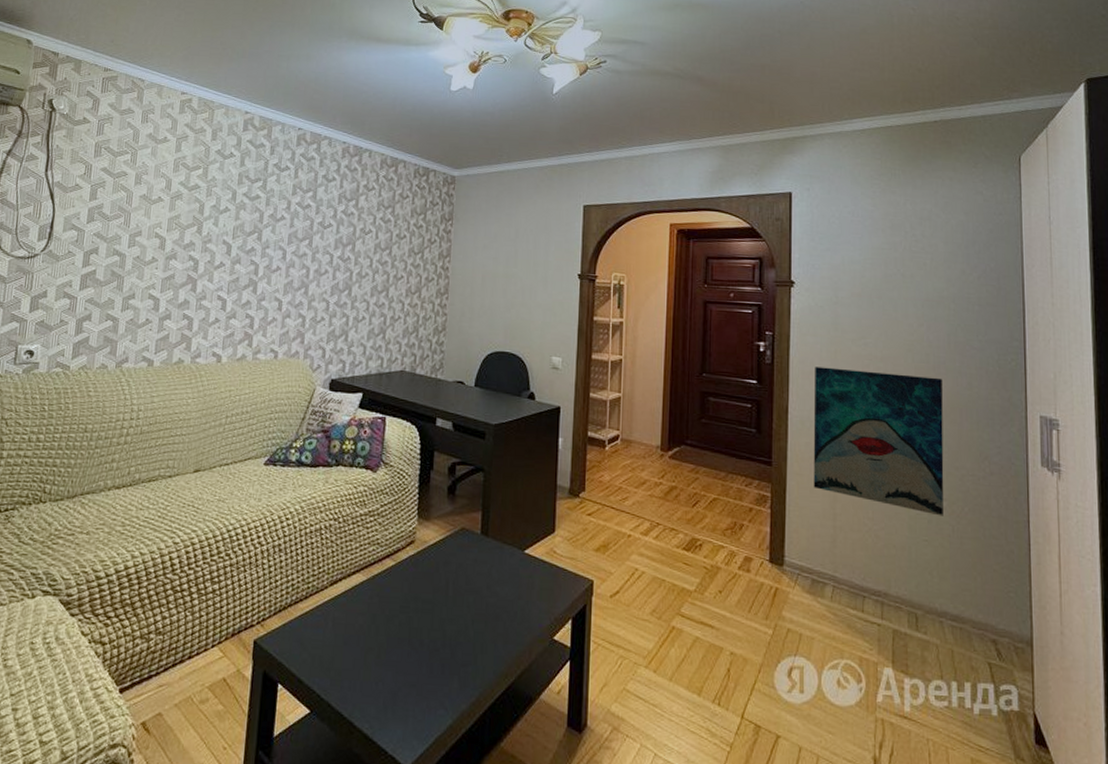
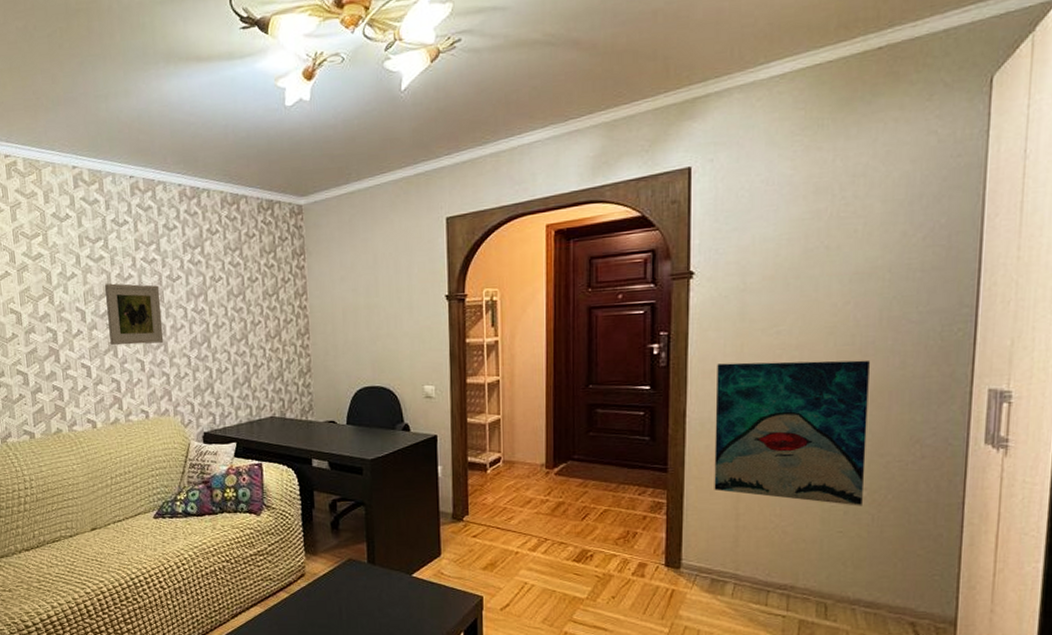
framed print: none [251,222,310,285] -> present [105,283,164,345]

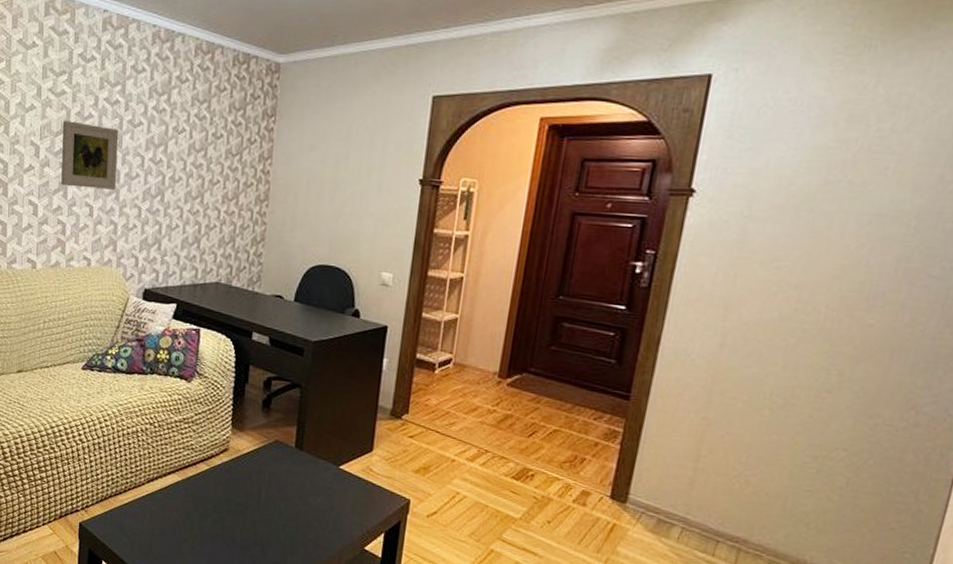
wall art: present [714,360,870,506] -> none [677,293,876,467]

